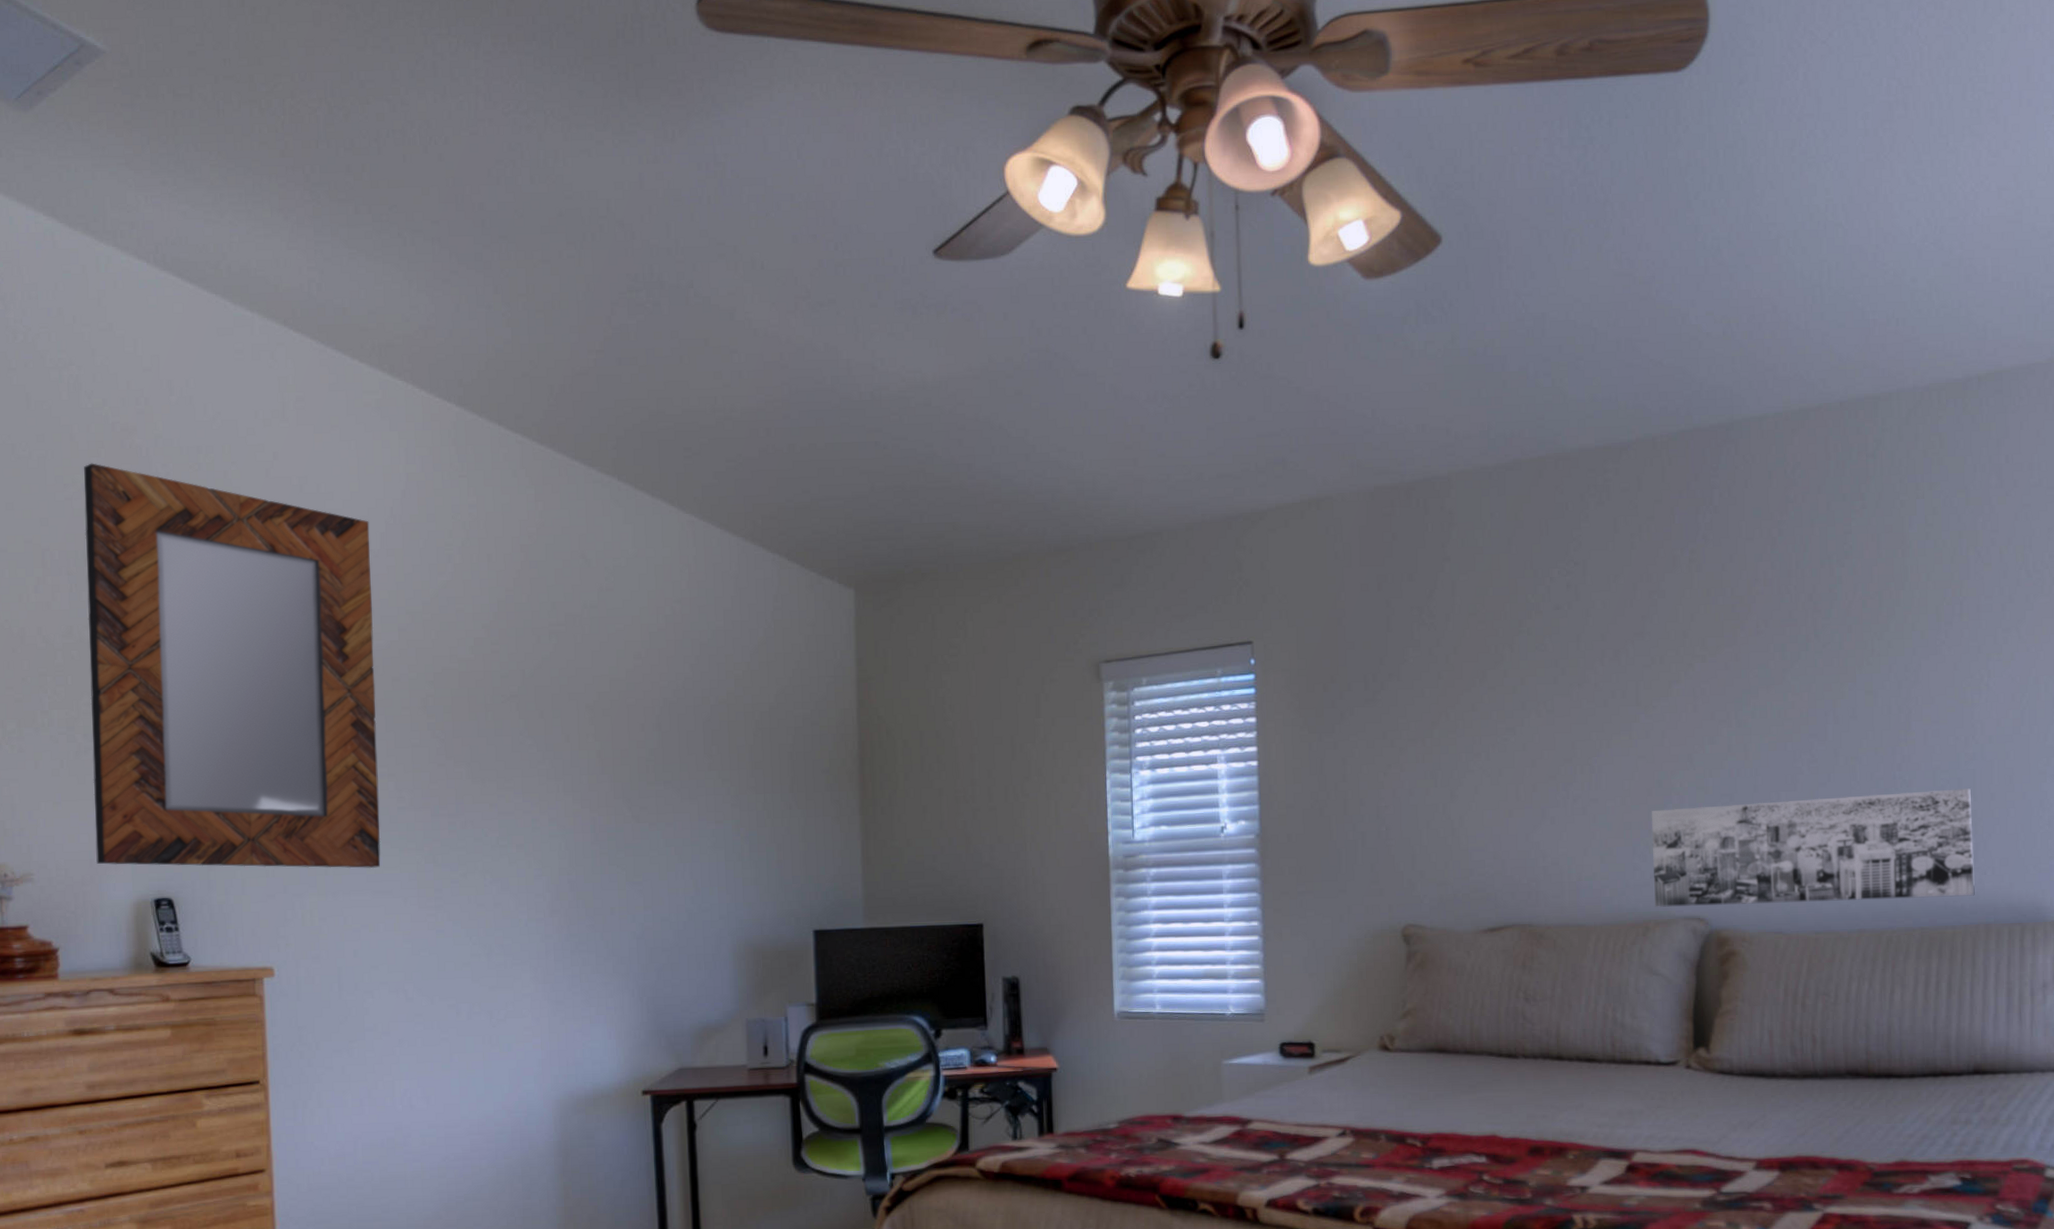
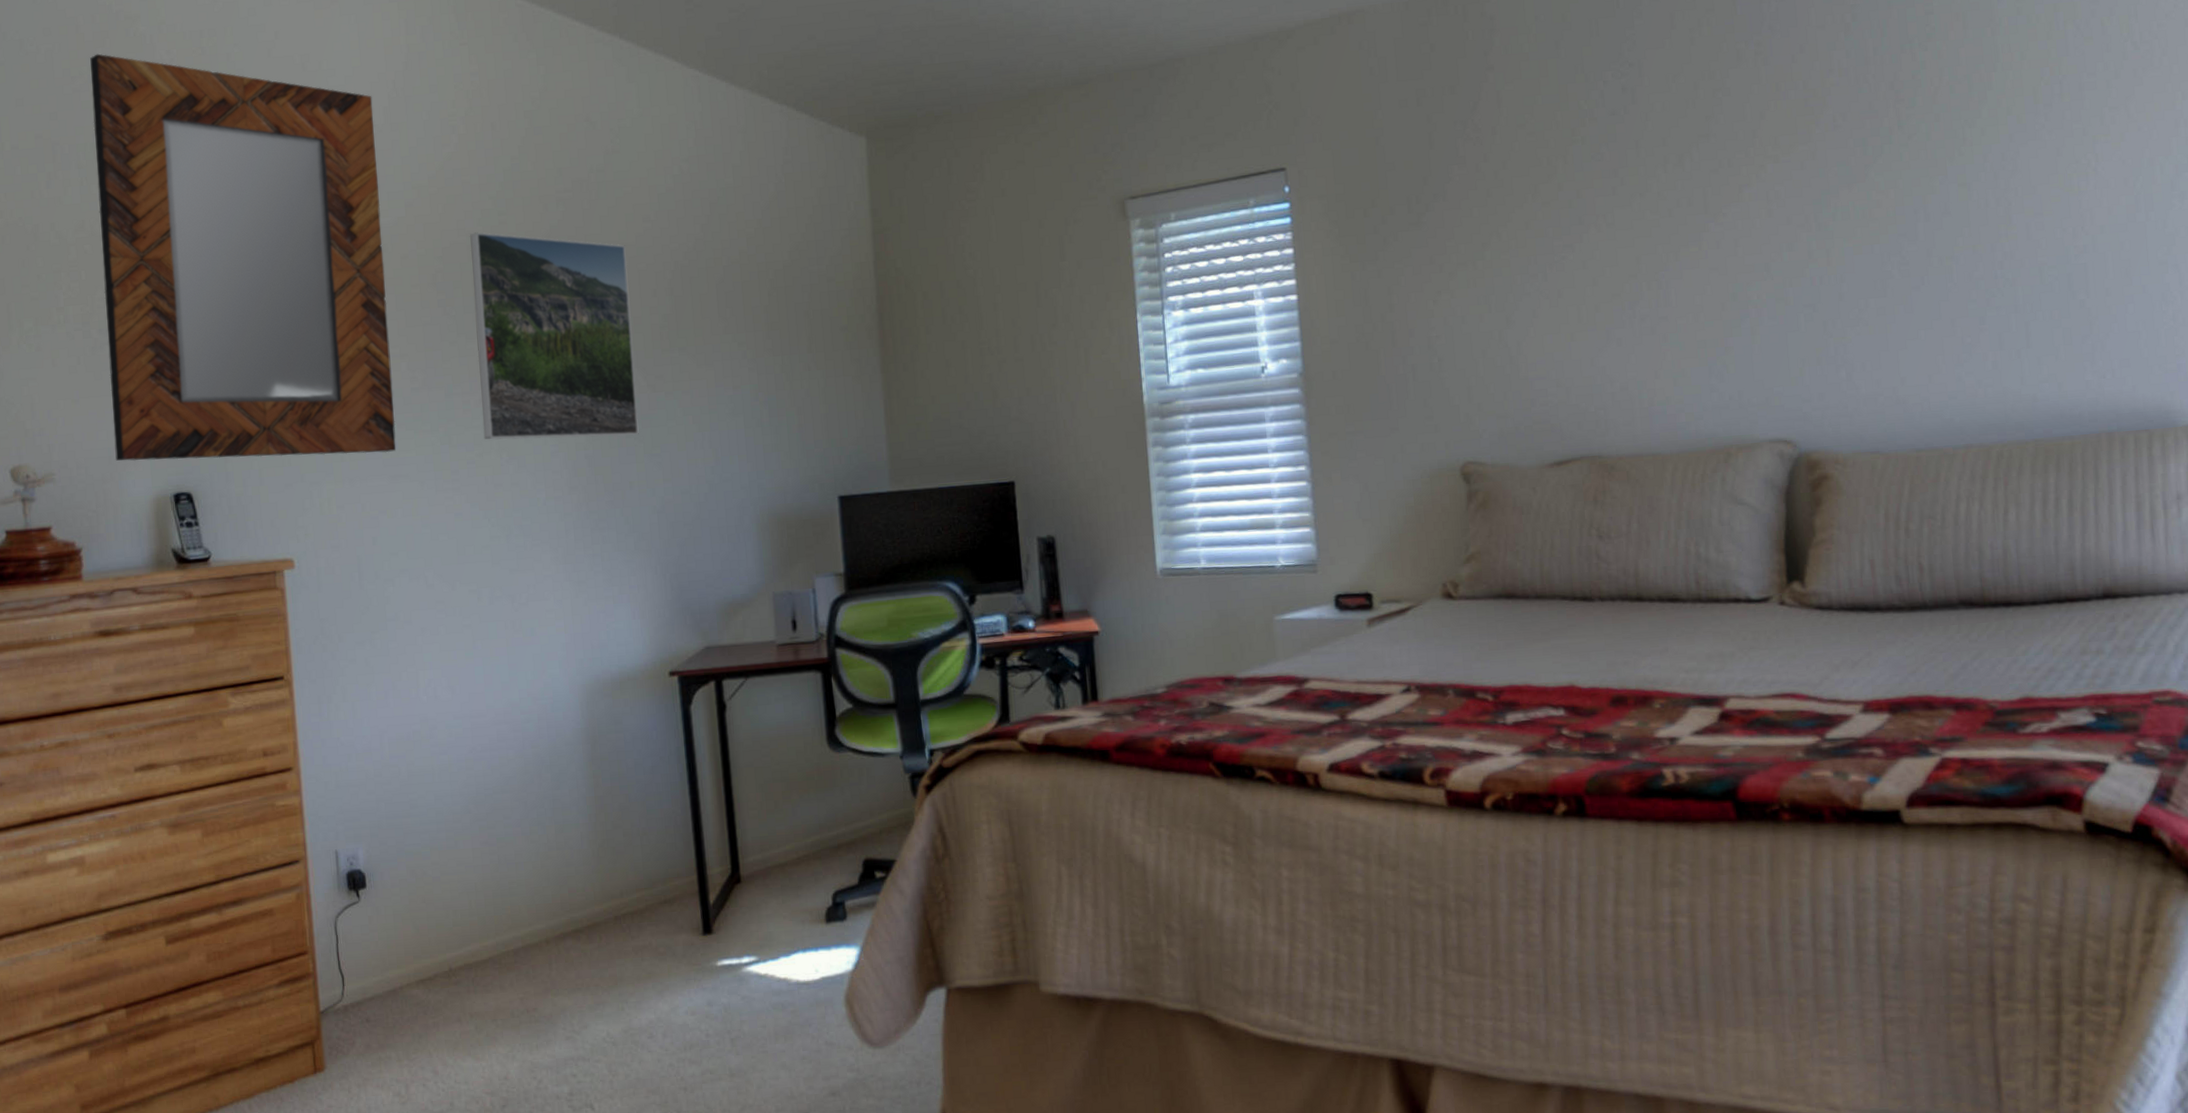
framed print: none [461,659,622,864] -> present [469,232,639,440]
wall art: present [1651,788,1975,907] -> none [1726,284,2094,431]

